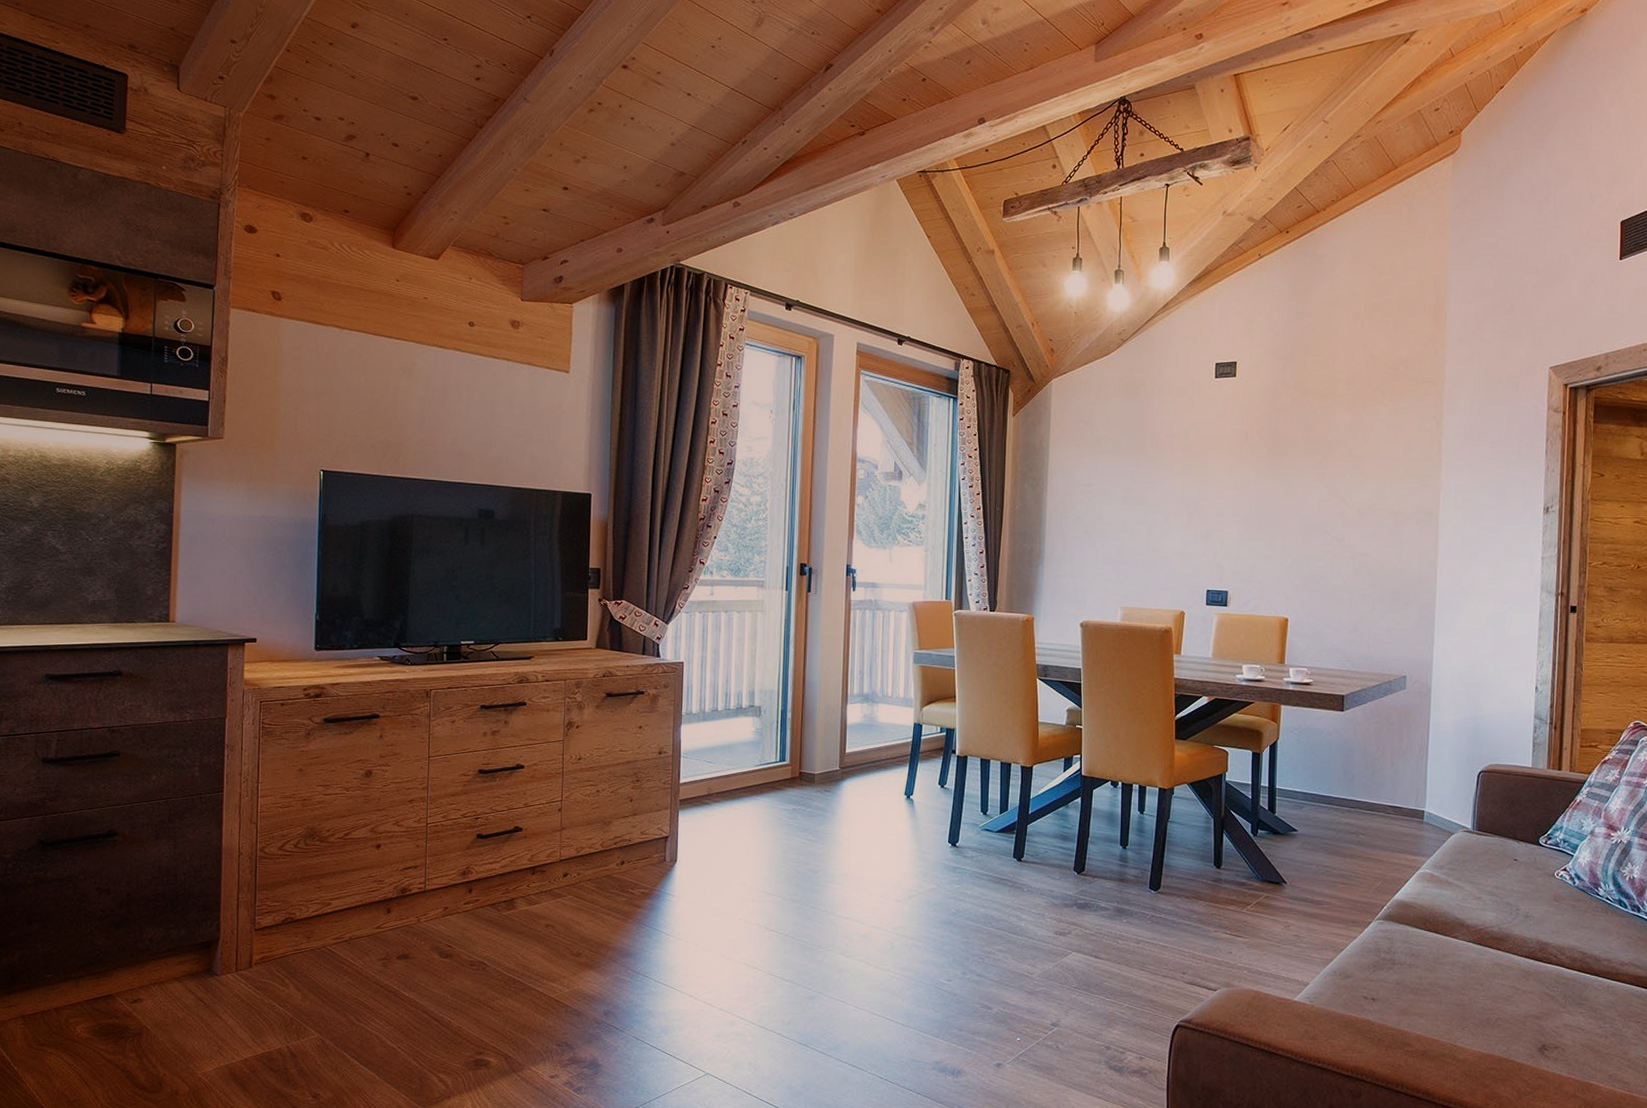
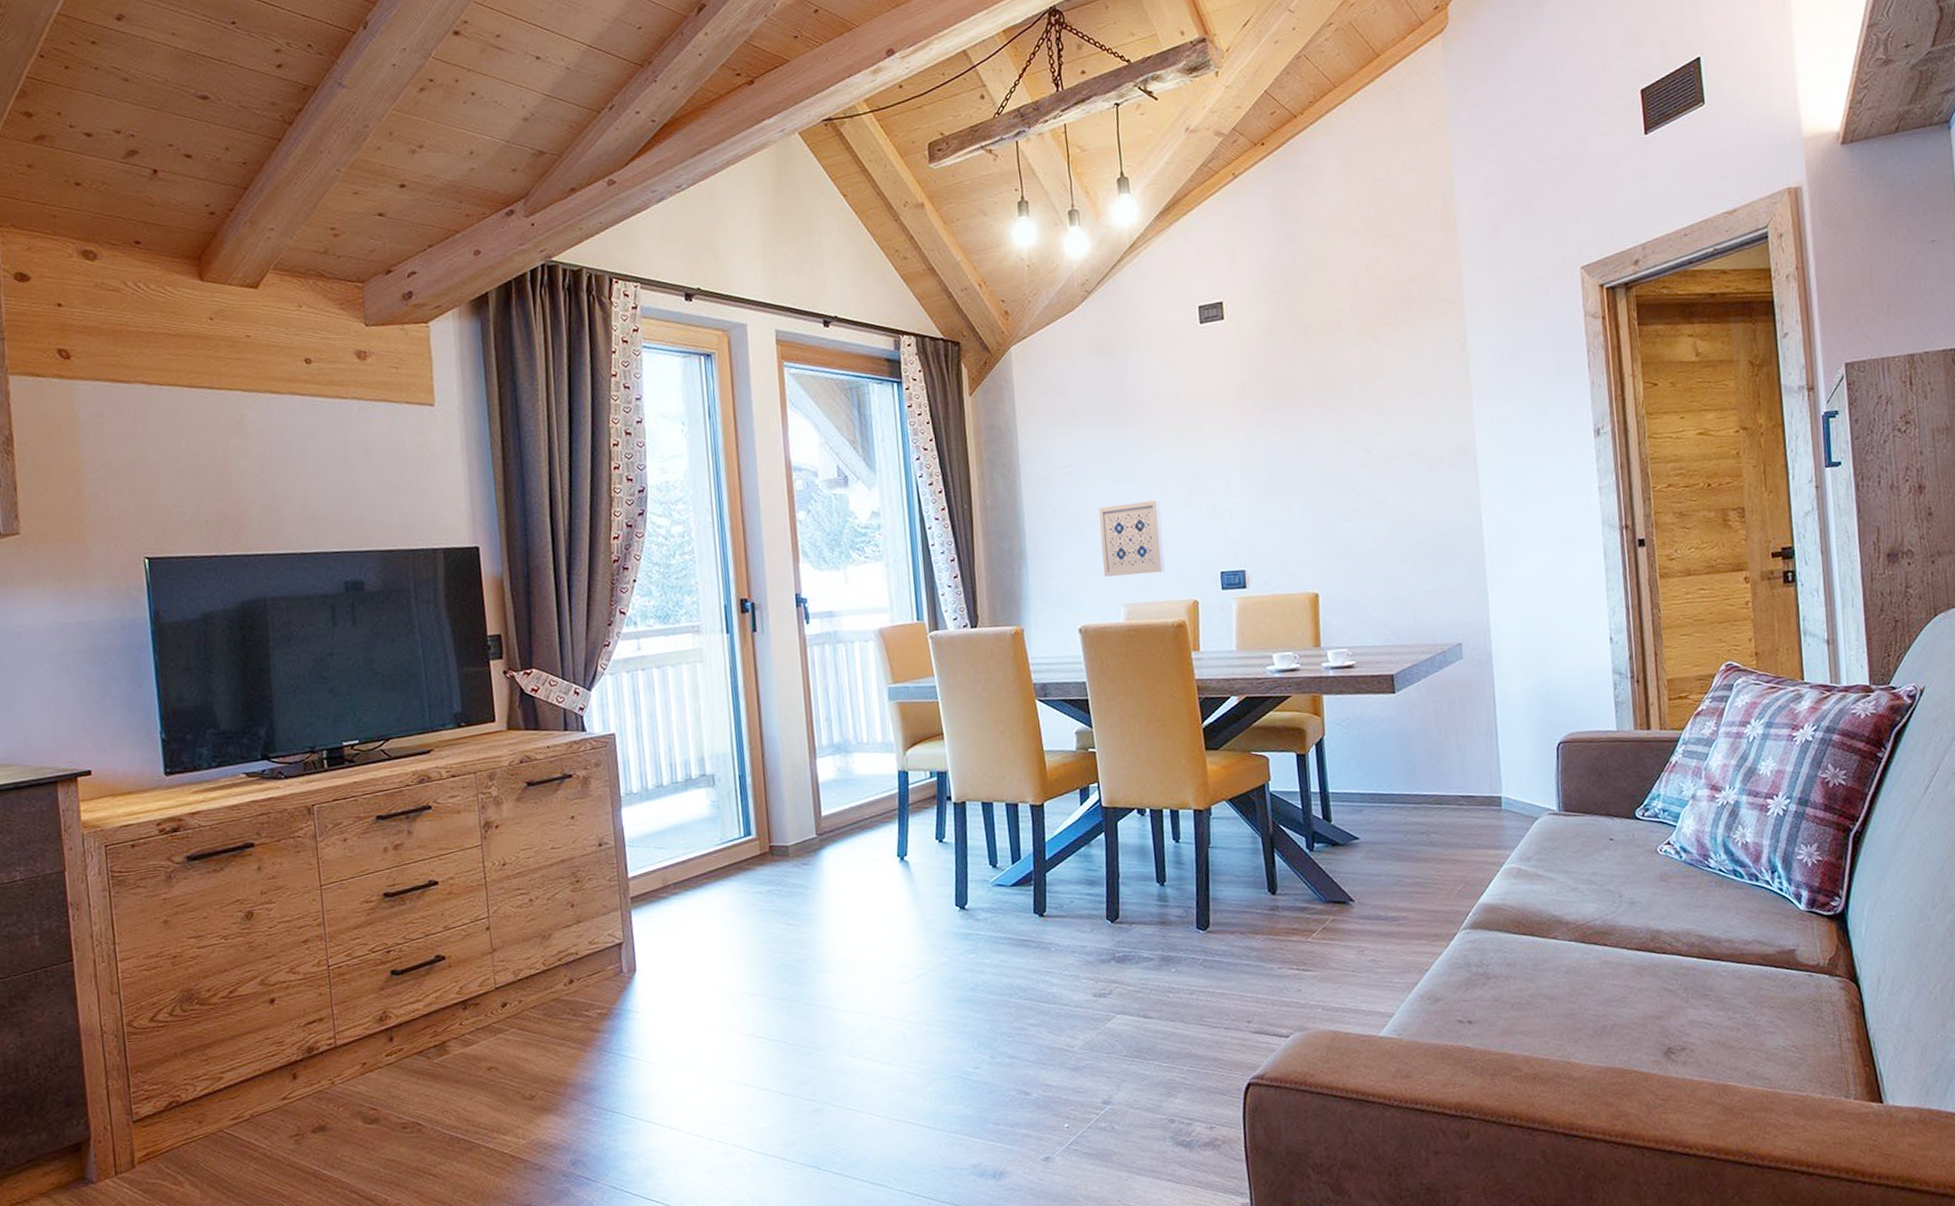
wall art: none [1107,522,1162,584] -> present [1099,500,1165,577]

